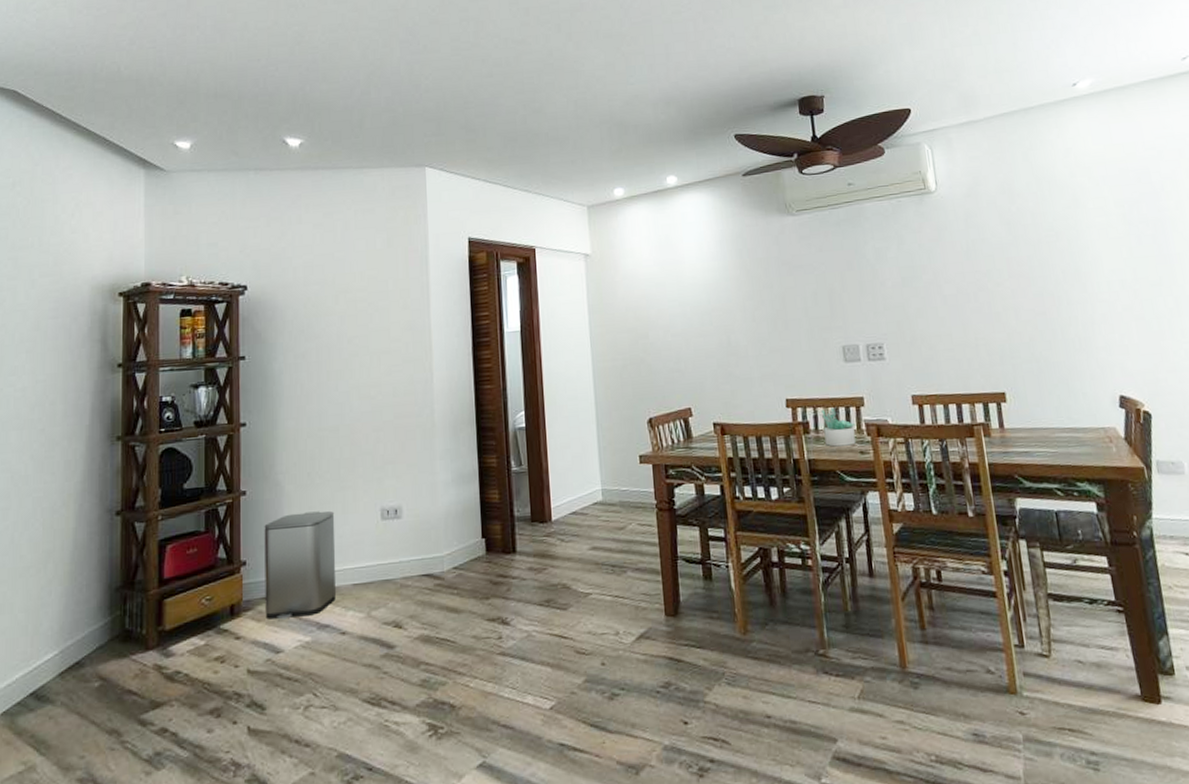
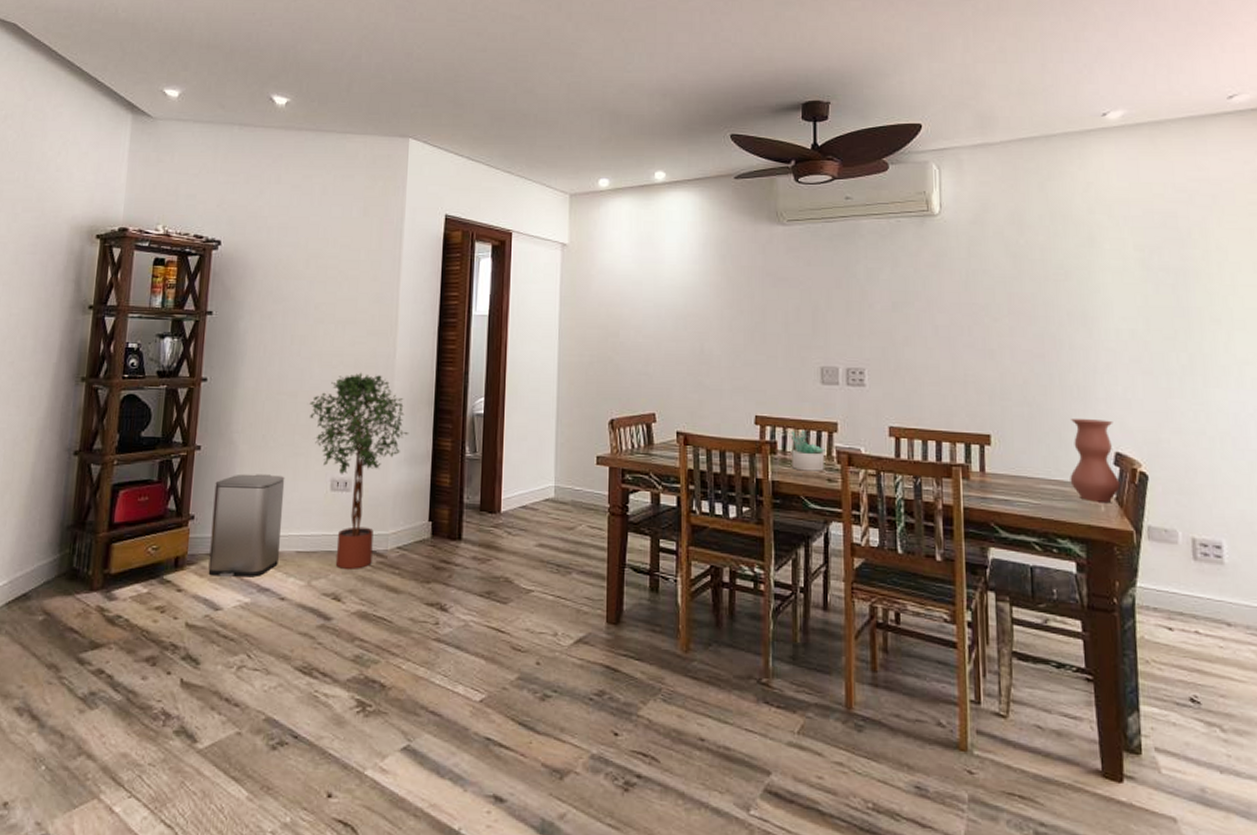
potted tree: none [352,400,454,596] -> present [309,372,409,569]
vase: none [1076,366,1128,444] -> present [1070,418,1120,502]

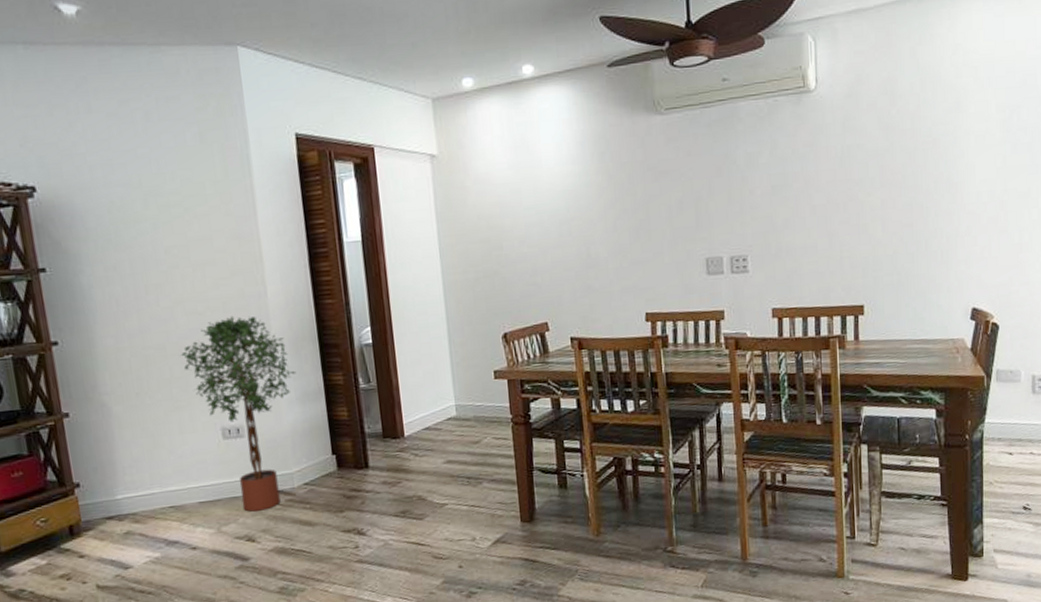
pedal bin: present [208,474,285,578] -> none [94,431,182,539]
succulent plant: present [790,430,827,471] -> none [680,321,715,360]
vase: present [1070,418,1120,502] -> none [932,279,975,355]

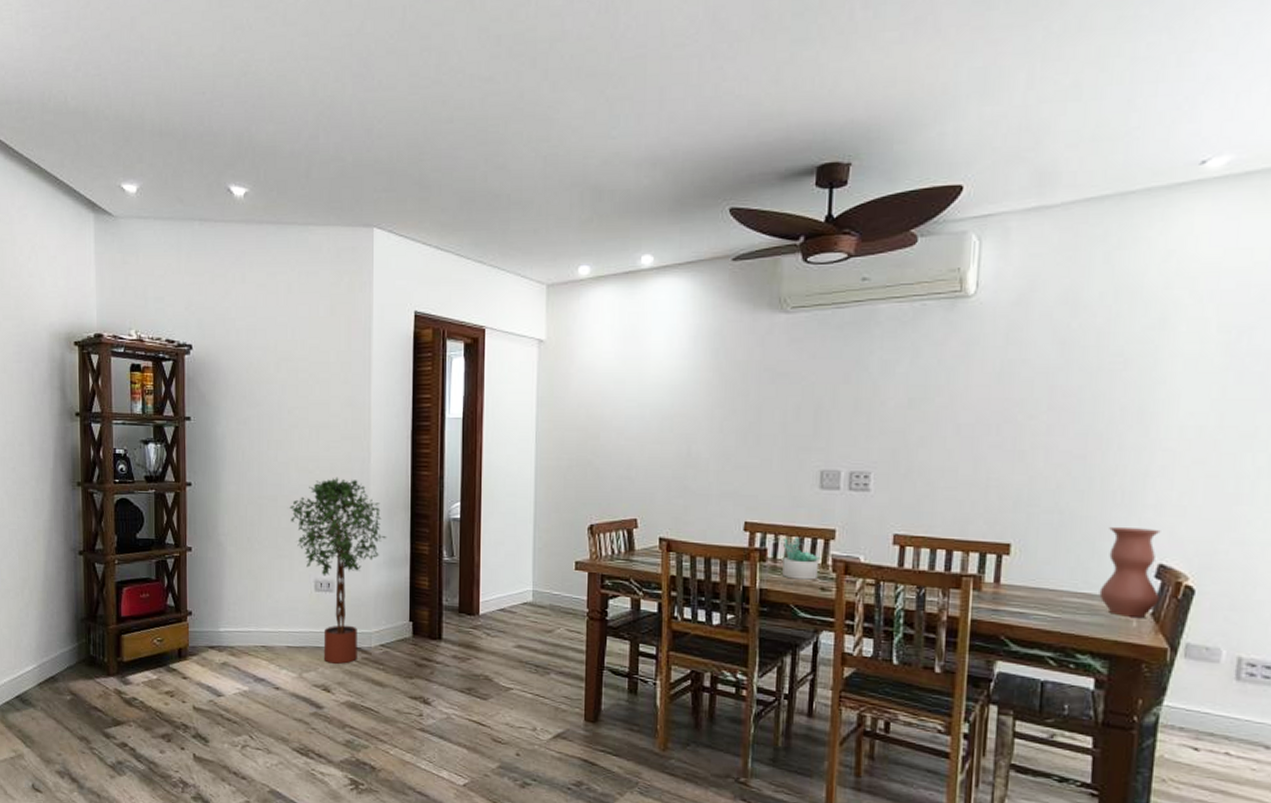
succulent plant: none [680,321,715,360] -> present [782,537,822,580]
vase: none [932,279,975,355] -> present [1099,526,1161,618]

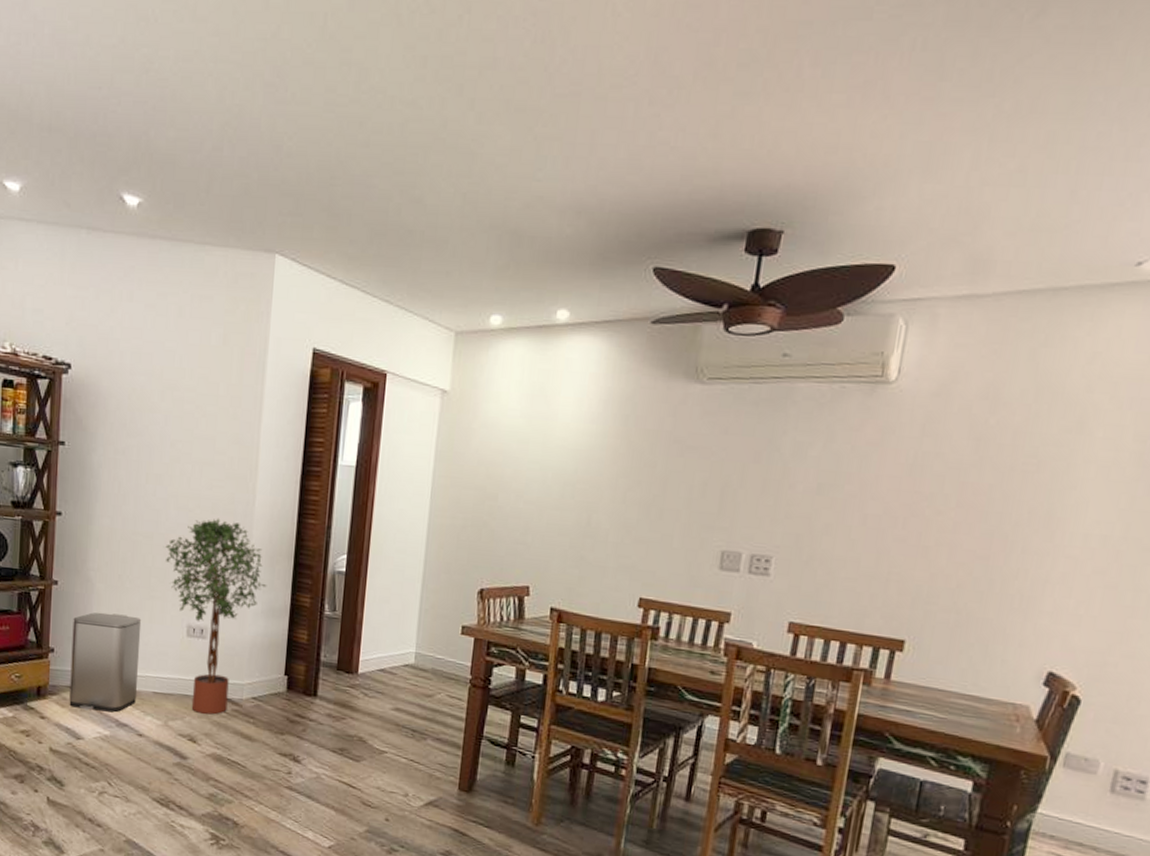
pedal bin: none [208,574,272,669] -> present [69,612,142,713]
succulent plant: present [782,537,822,580] -> none [673,617,714,663]
vase: present [1099,526,1161,618] -> none [986,630,1054,724]

